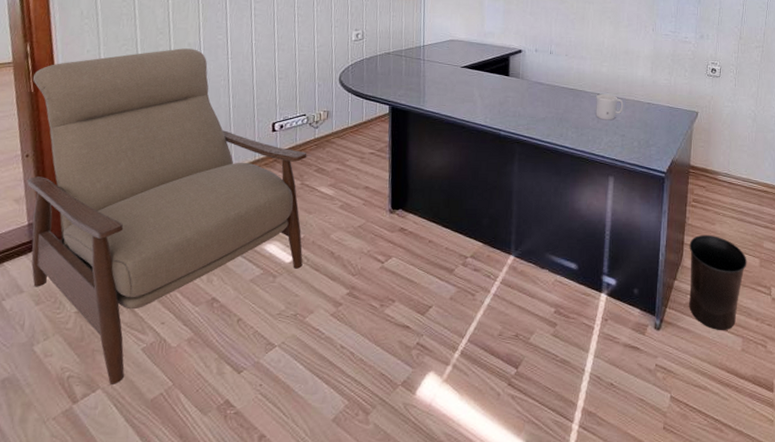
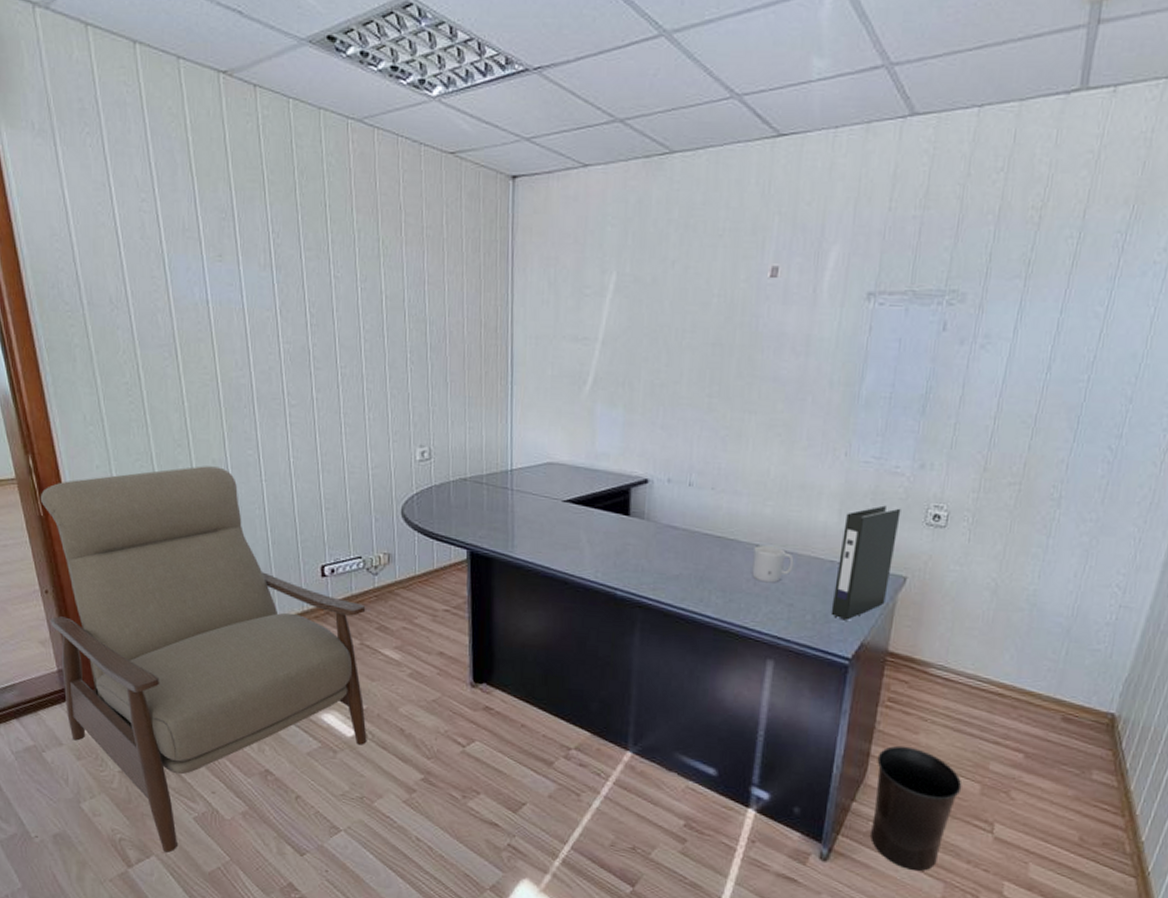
binder: none [650,63,691,145] -> present [830,505,901,621]

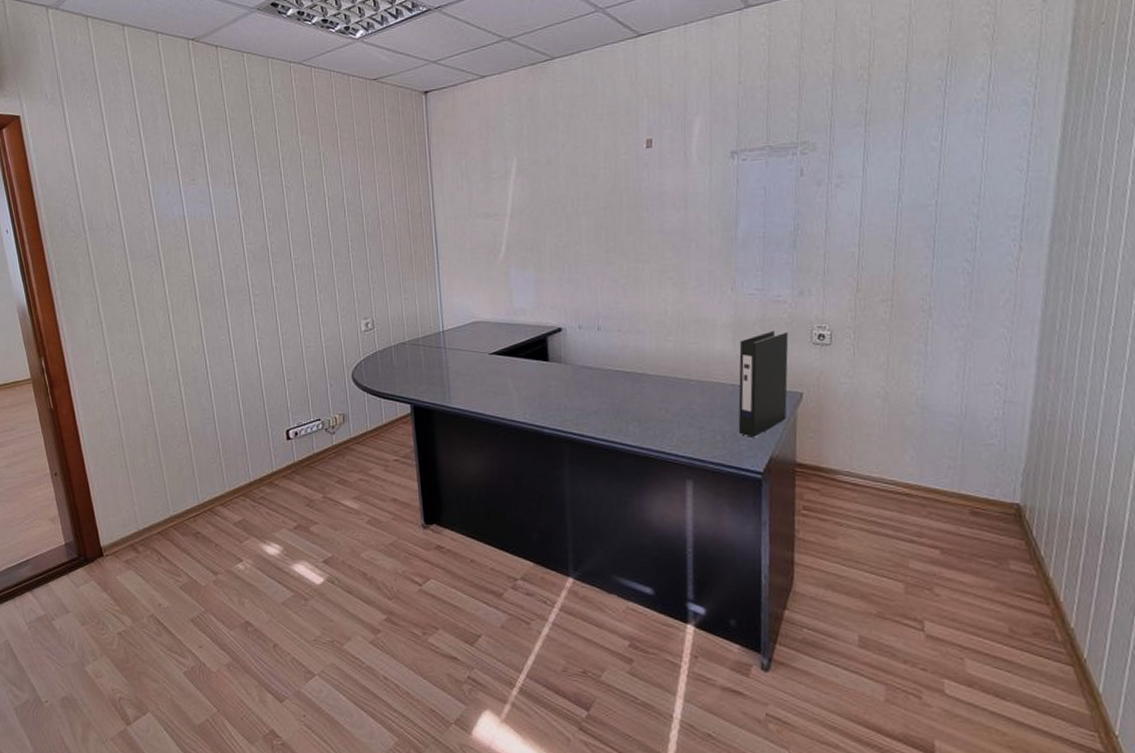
chair: present [41,466,367,853] -> none [51,353,334,708]
mug: present [752,545,794,583] -> none [662,376,699,410]
waste bin: present [871,745,962,871] -> none [801,551,887,674]

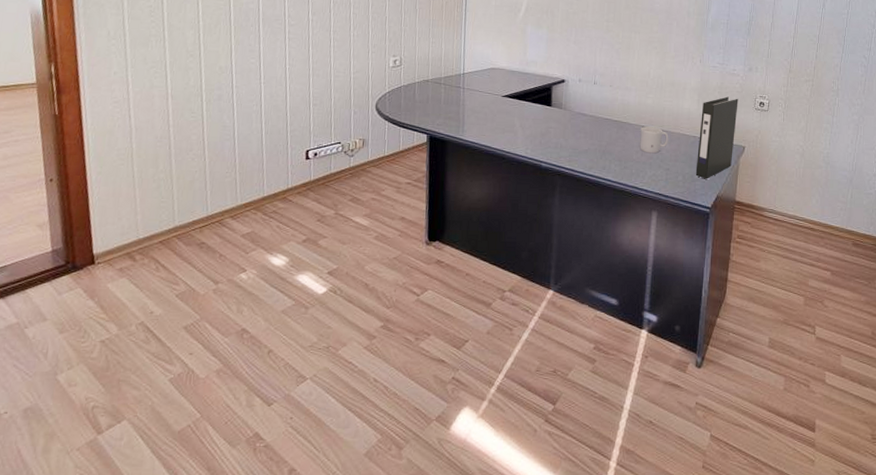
mug: none [662,376,699,410] -> present [640,126,669,154]

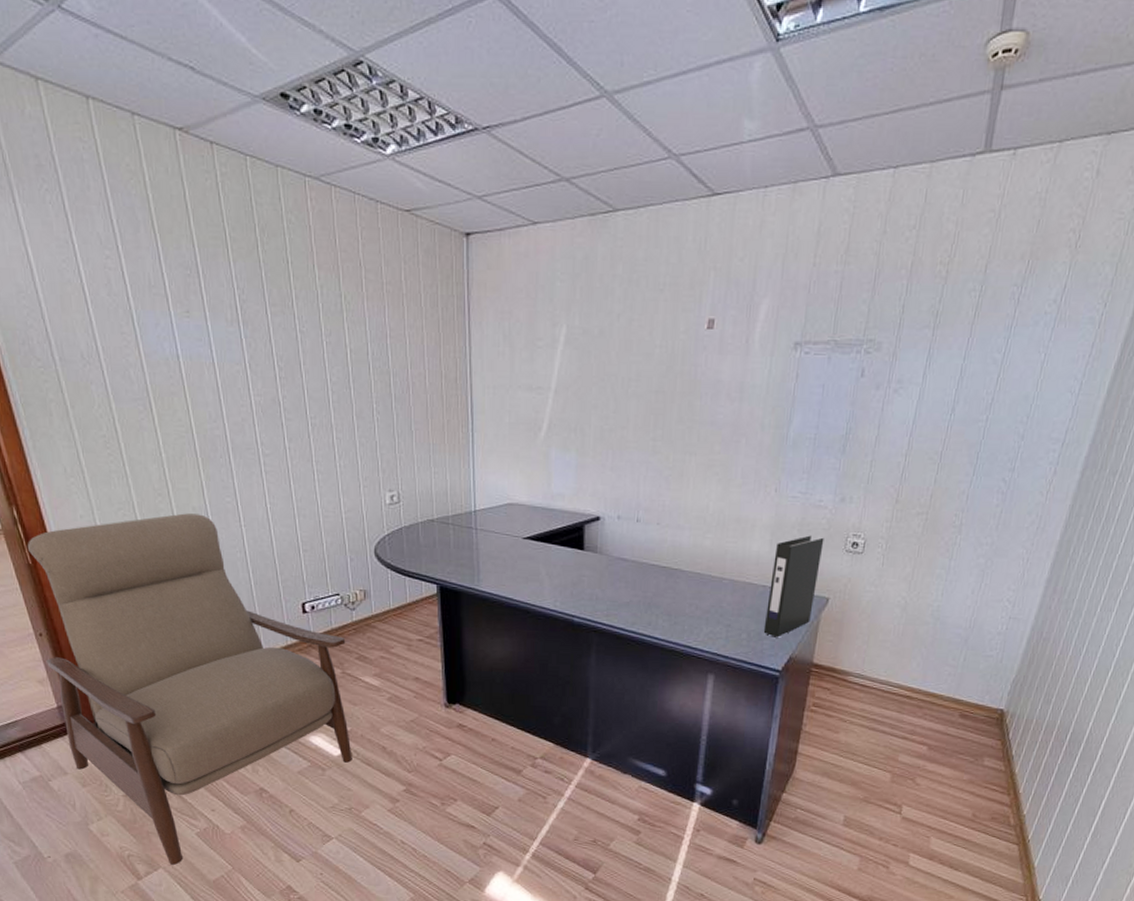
chair: none [51,71,342,415] -> present [28,513,352,865]
mug: present [640,126,669,154] -> none [694,574,731,607]

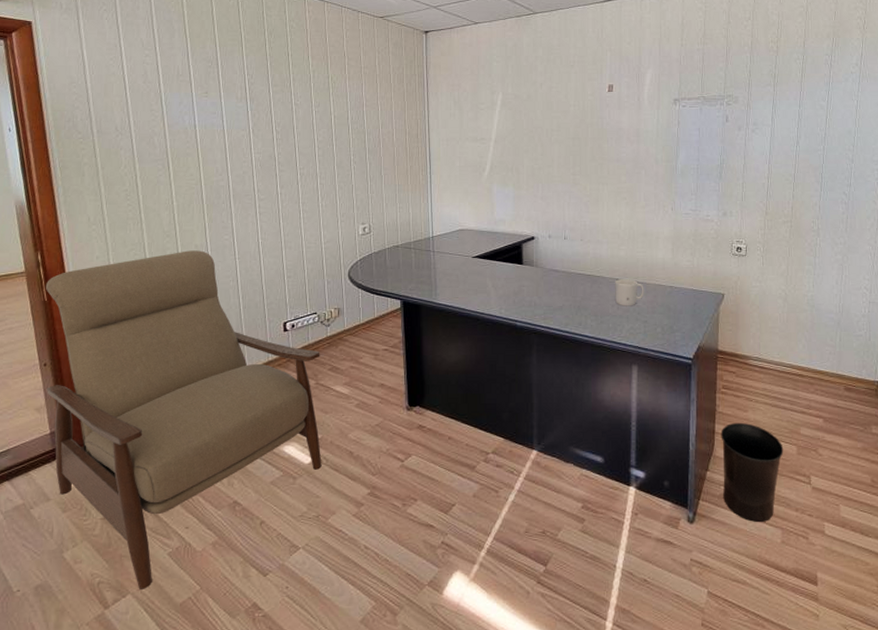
mug: none [694,574,731,607] -> present [615,279,644,306]
binder: present [763,535,824,638] -> none [674,243,715,330]
waste bin: none [798,743,876,848] -> present [720,422,784,522]

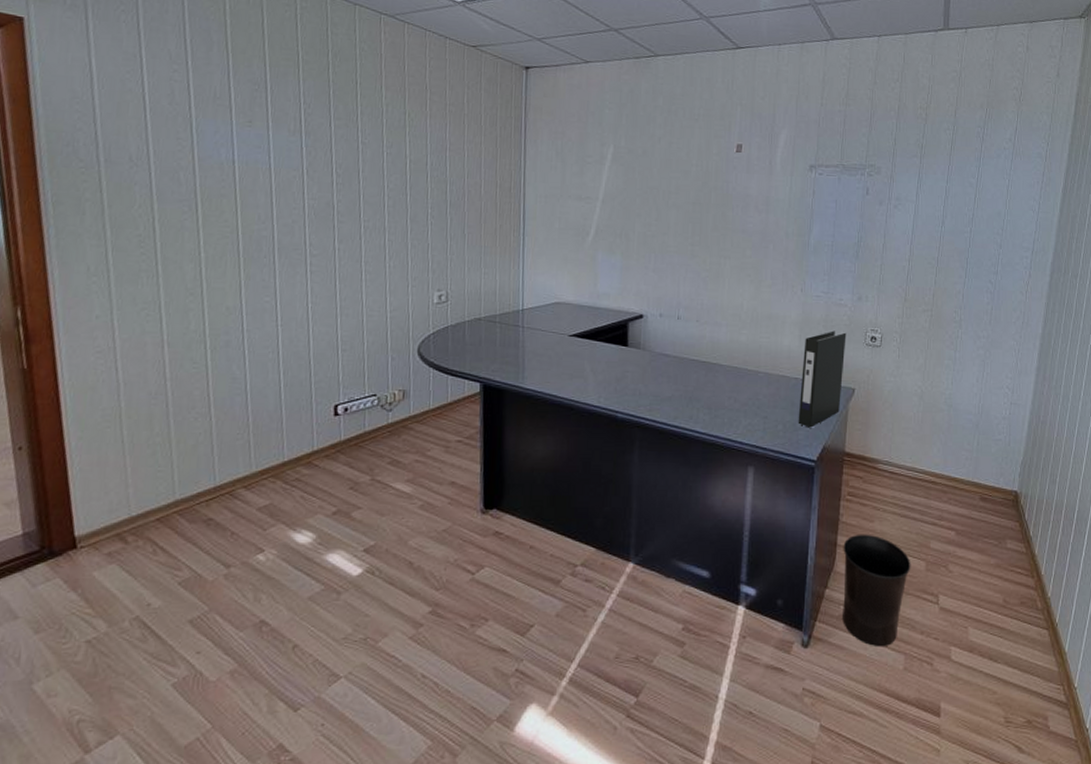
chair: present [46,250,322,589] -> none [20,313,379,729]
mug: present [615,279,644,306] -> none [732,368,766,399]
binder: none [674,243,715,330] -> present [798,330,847,428]

